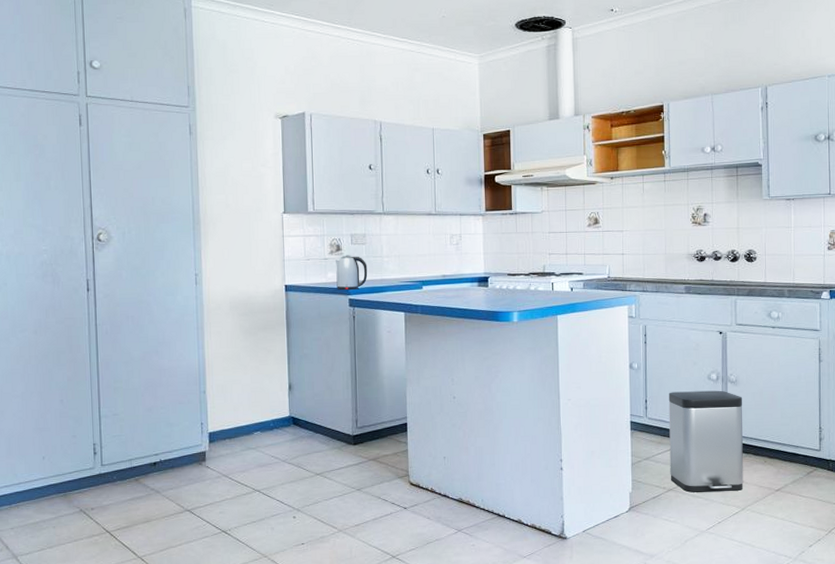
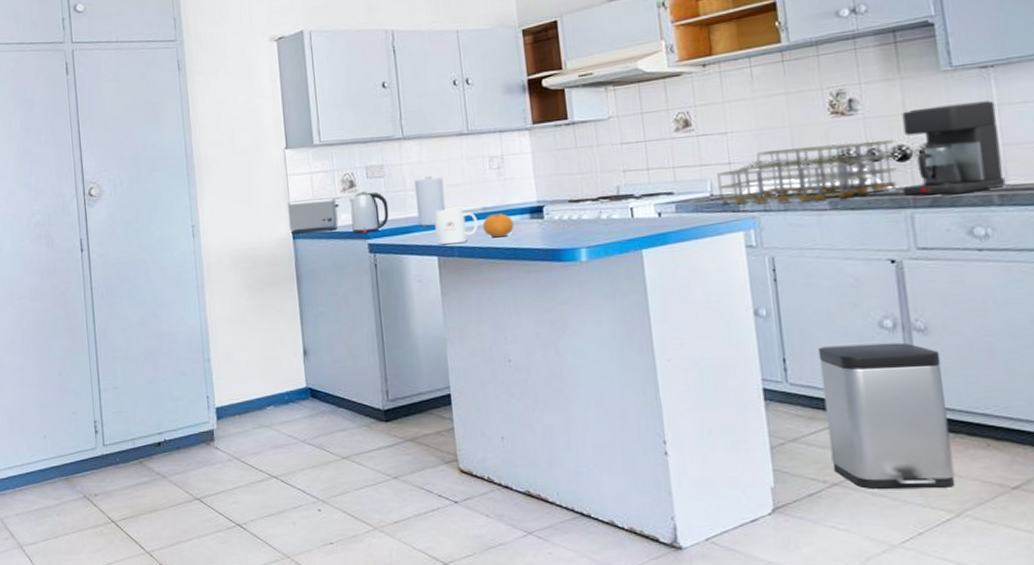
toaster: none [282,258,327,288] -> present [288,197,340,235]
paper towel holder: none [389,245,414,287] -> present [414,175,446,226]
mug: none [404,274,438,303] -> present [434,208,478,245]
fruit: none [441,281,466,300] -> present [482,213,514,238]
dish rack: none [613,245,730,287] -> present [717,140,897,205]
coffee maker: none [732,223,793,288] -> present [902,100,1006,196]

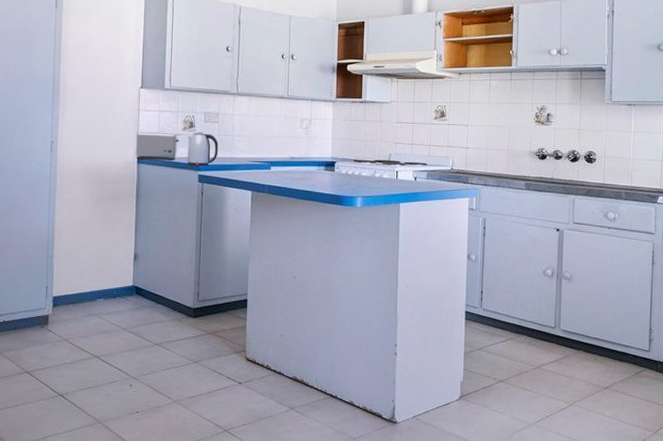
paper towel holder: present [414,175,446,226] -> none [240,126,264,166]
mug: present [434,208,478,245] -> none [252,154,285,183]
fruit: present [482,213,514,238] -> none [288,163,312,182]
dish rack: present [717,140,897,205] -> none [456,142,571,183]
pedal bin: present [818,342,955,489] -> none [501,285,576,386]
coffee maker: present [902,100,1006,196] -> none [571,127,632,189]

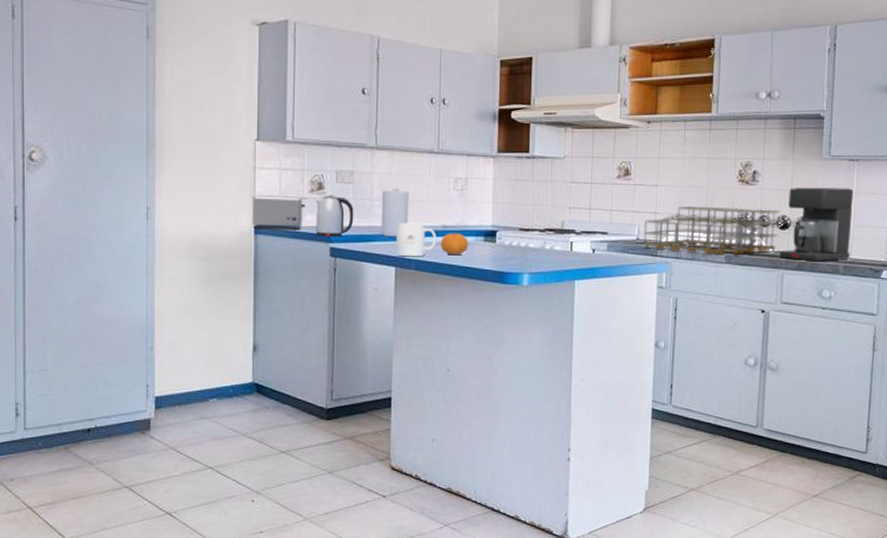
paper towel holder: none [240,126,264,166] -> present [380,187,409,237]
mug: none [252,154,285,183] -> present [396,222,436,257]
fruit: none [288,163,312,182] -> present [440,233,469,256]
dish rack: none [456,142,571,183] -> present [642,206,781,256]
coffee maker: none [571,127,632,189] -> present [779,187,854,262]

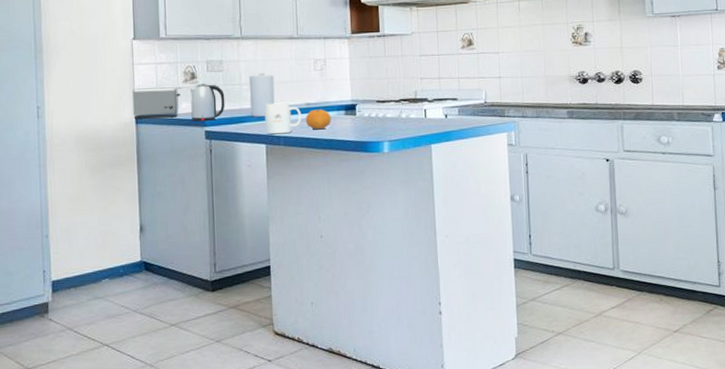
dish rack: present [642,206,781,256] -> none [490,66,614,112]
coffee maker: present [779,187,854,262] -> none [617,42,683,111]

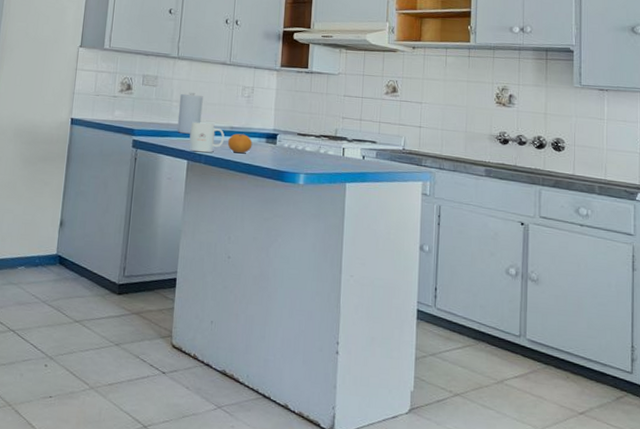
toaster: present [132,87,181,120] -> none [70,92,115,124]
kettle: present [190,83,225,122] -> none [122,95,156,132]

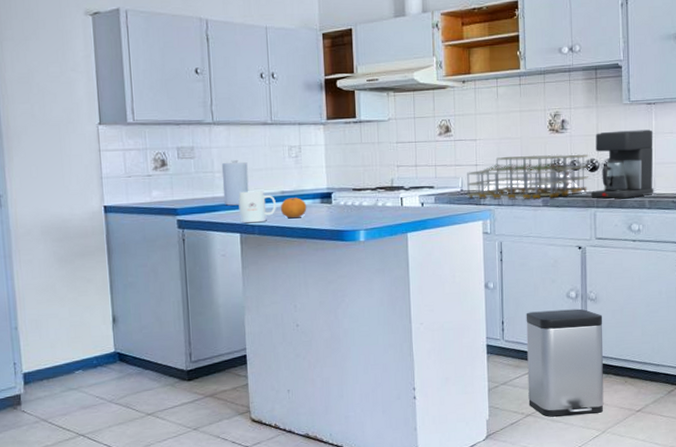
dish rack: none [408,122,536,170] -> present [466,154,589,200]
pedal bin: none [458,282,544,407] -> present [526,308,604,417]
coffee maker: none [537,111,605,181] -> present [591,129,654,199]

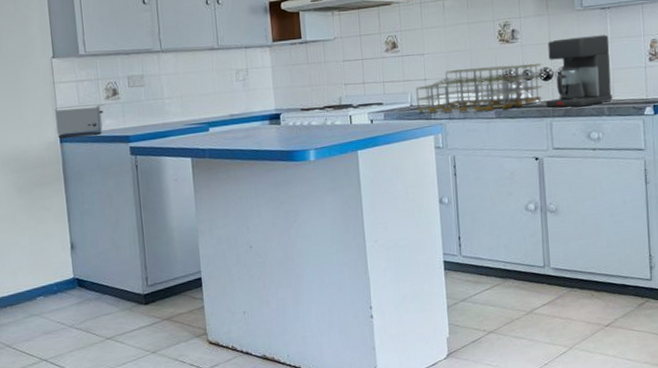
toaster: none [100,174,151,209] -> present [55,104,104,139]
paper towel holder: present [221,159,249,206] -> none [170,85,199,131]
mug: present [238,190,276,224] -> none [188,115,226,148]
fruit: present [280,197,307,219] -> none [229,120,256,141]
pedal bin: present [526,308,604,417] -> none [483,221,570,334]

